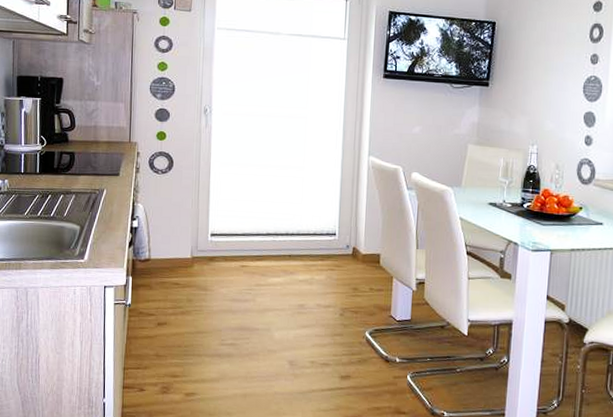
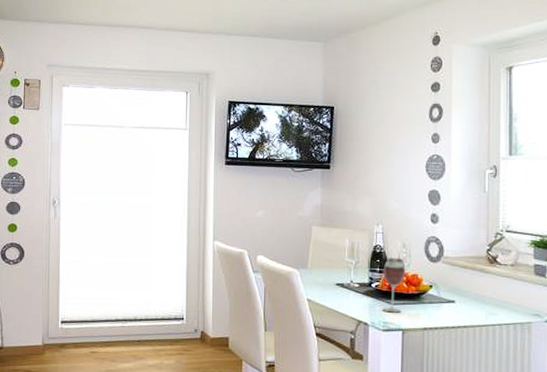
wineglass: none [533,179,558,234] -> present [382,258,406,313]

